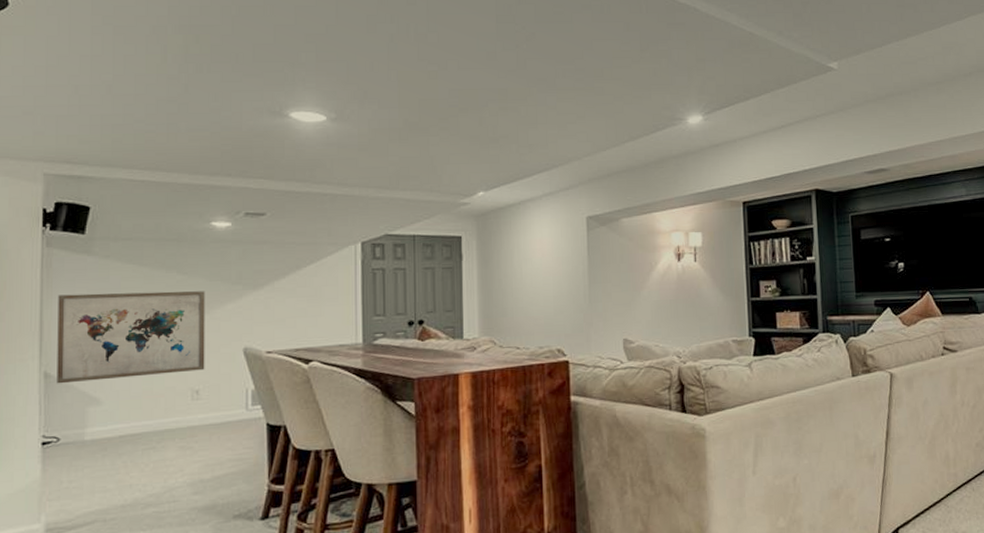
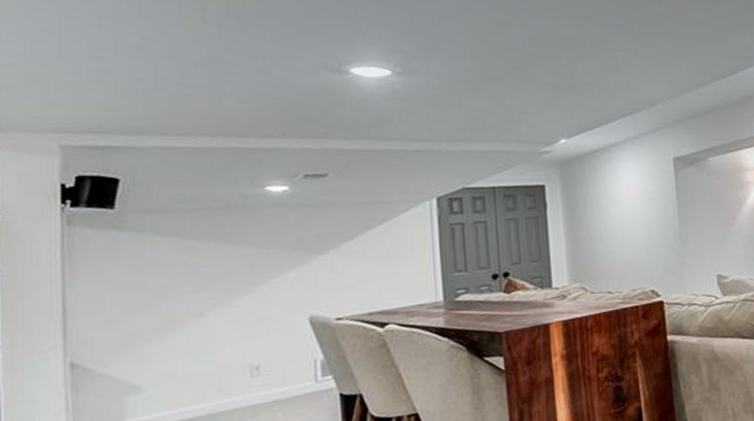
wall art: present [56,291,205,384] -> none [84,260,265,375]

